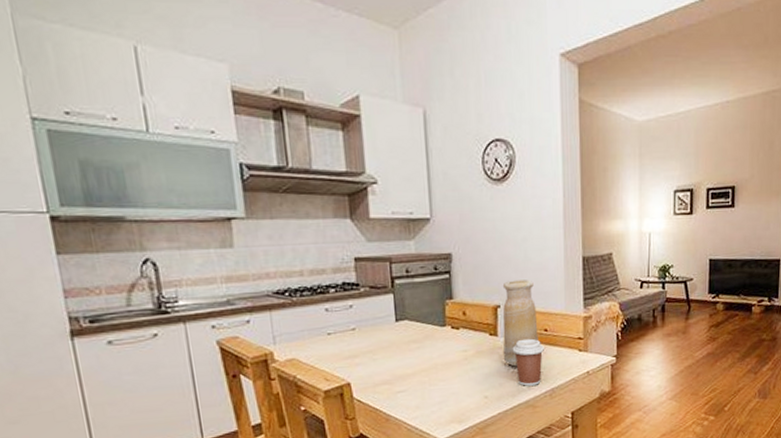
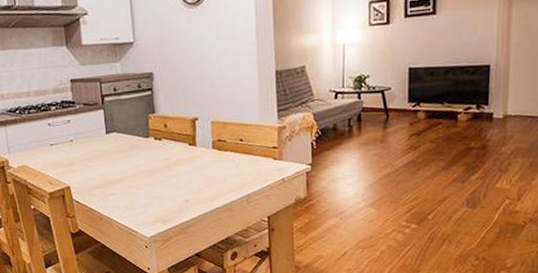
vase: present [502,279,538,367] -> none [199,94,234,174]
coffee cup: present [512,338,544,386] -> none [210,148,240,192]

